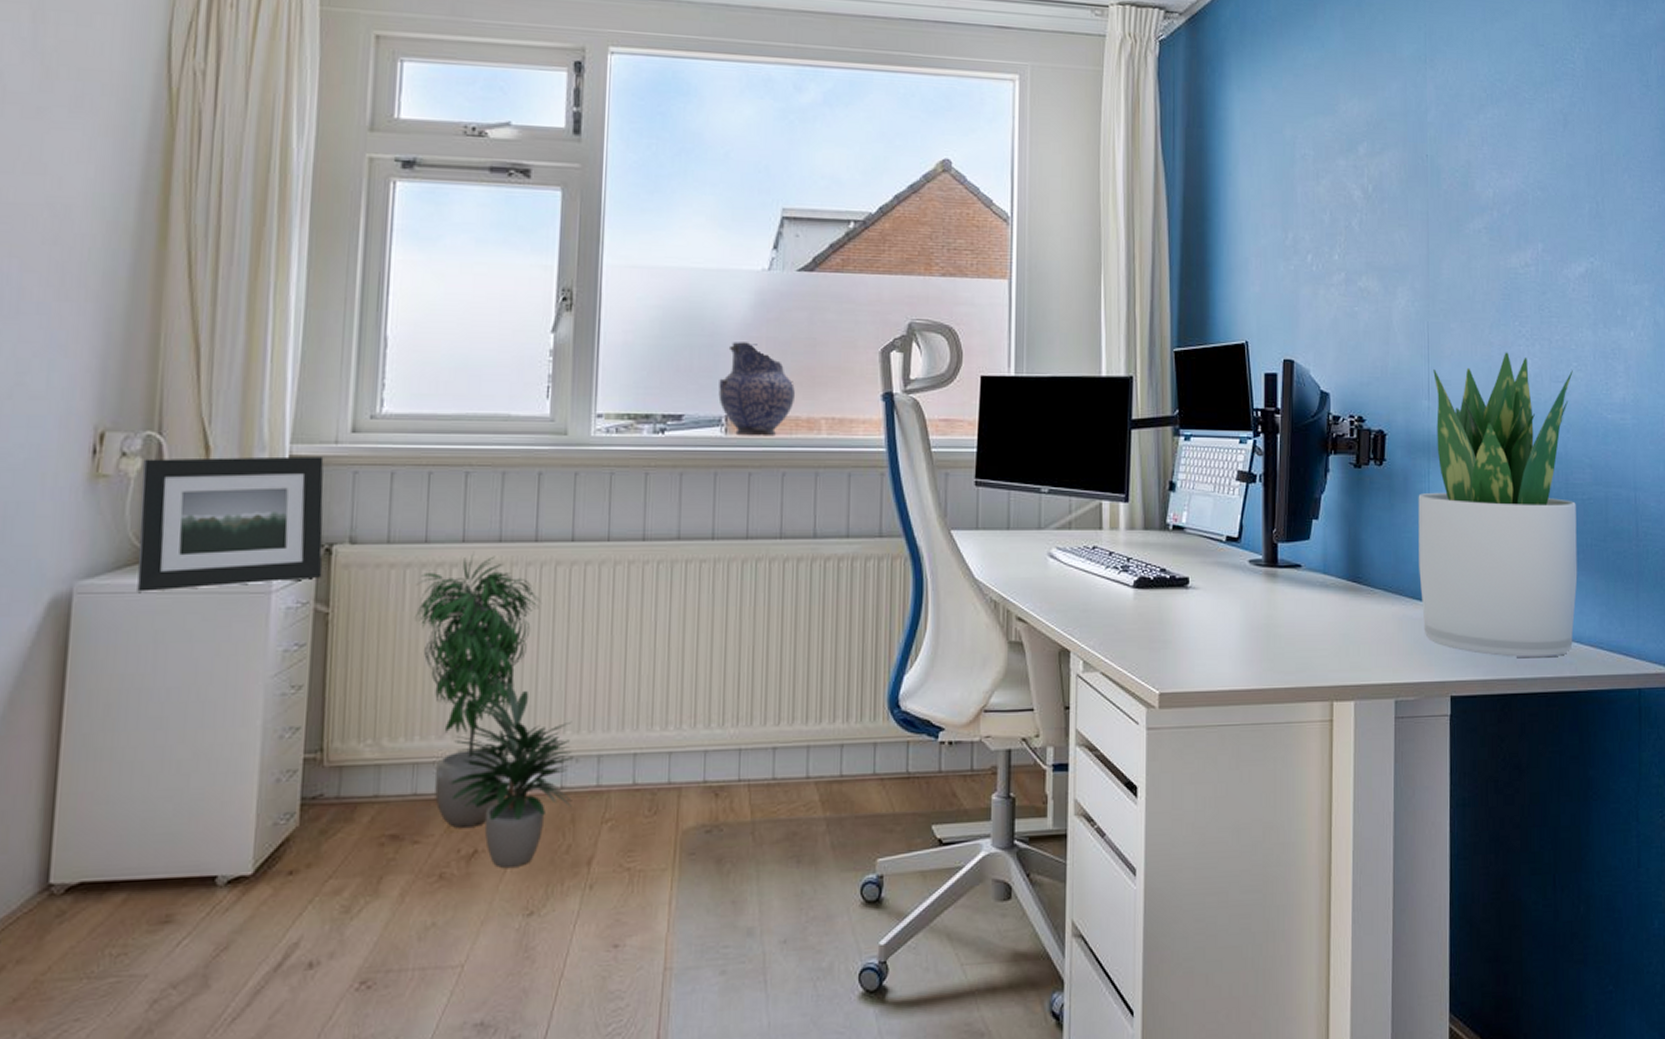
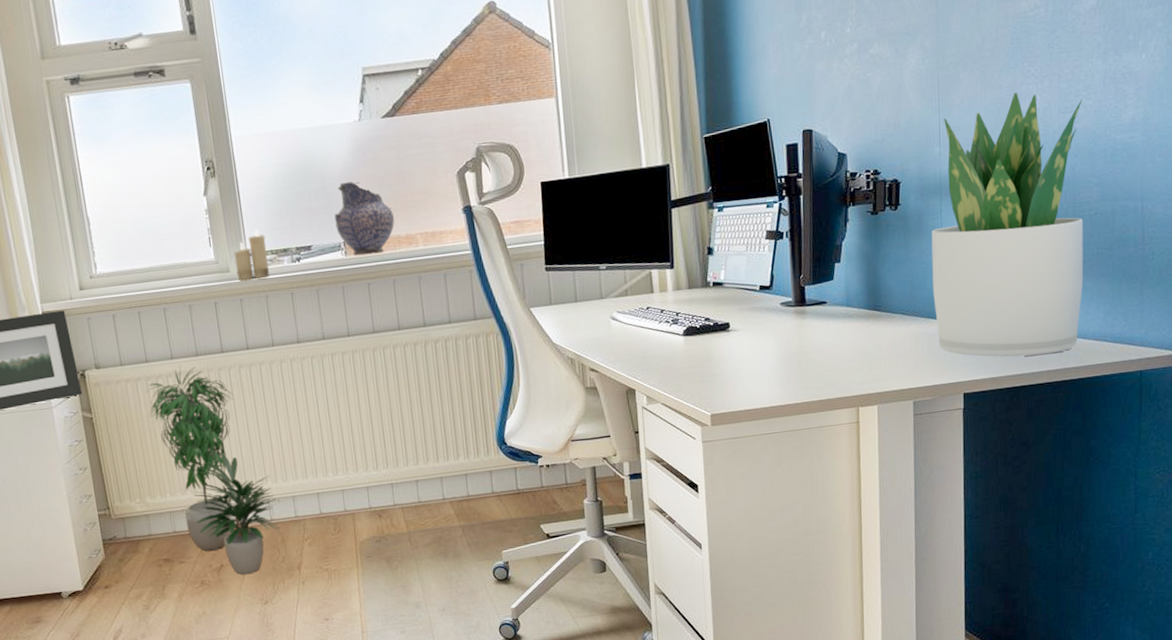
candle: none [576,384,624,449] -> present [234,229,269,281]

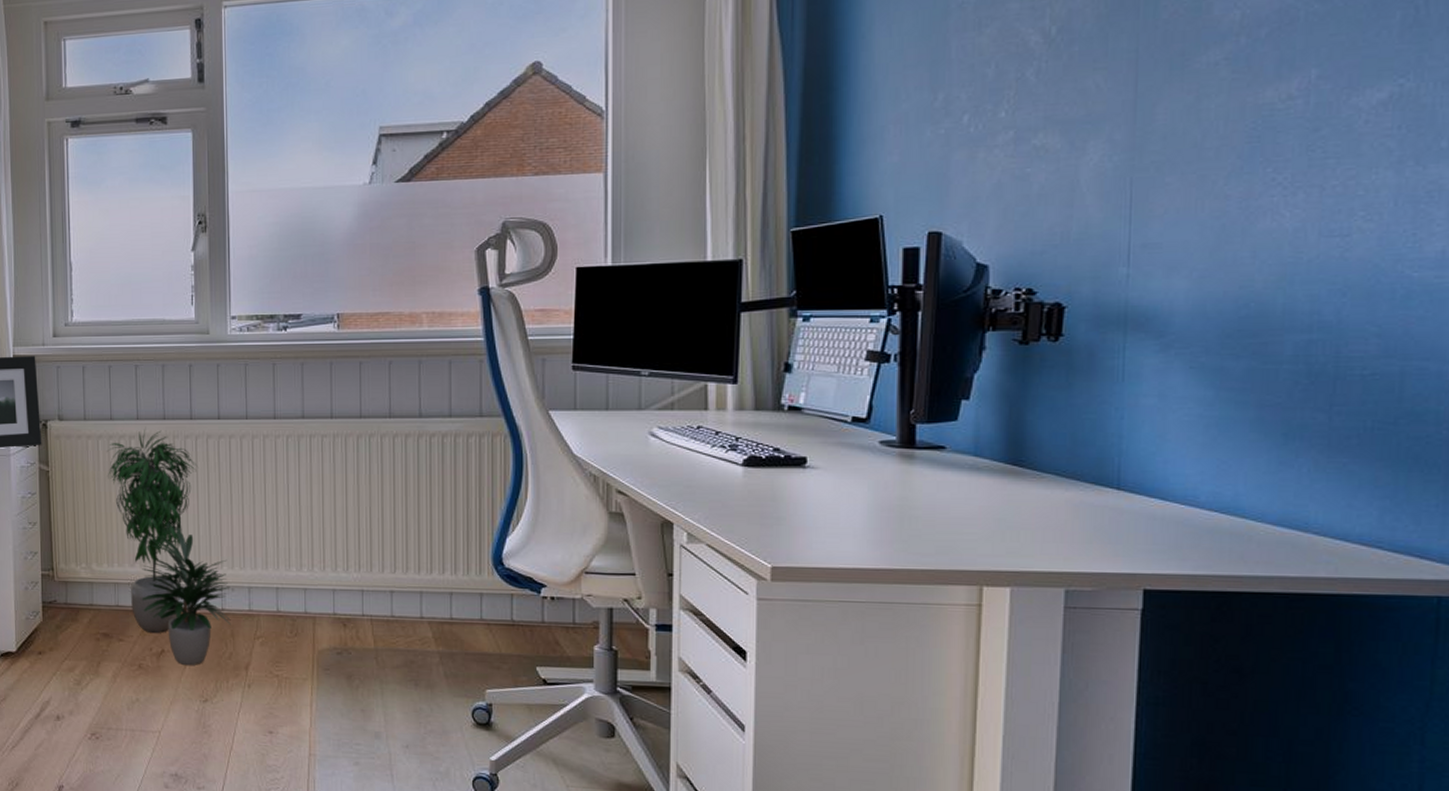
candle: present [234,229,269,281] -> none [216,291,252,345]
pottery: present [334,182,395,256] -> none [330,249,399,331]
planter: present [931,92,1083,357] -> none [1105,205,1358,555]

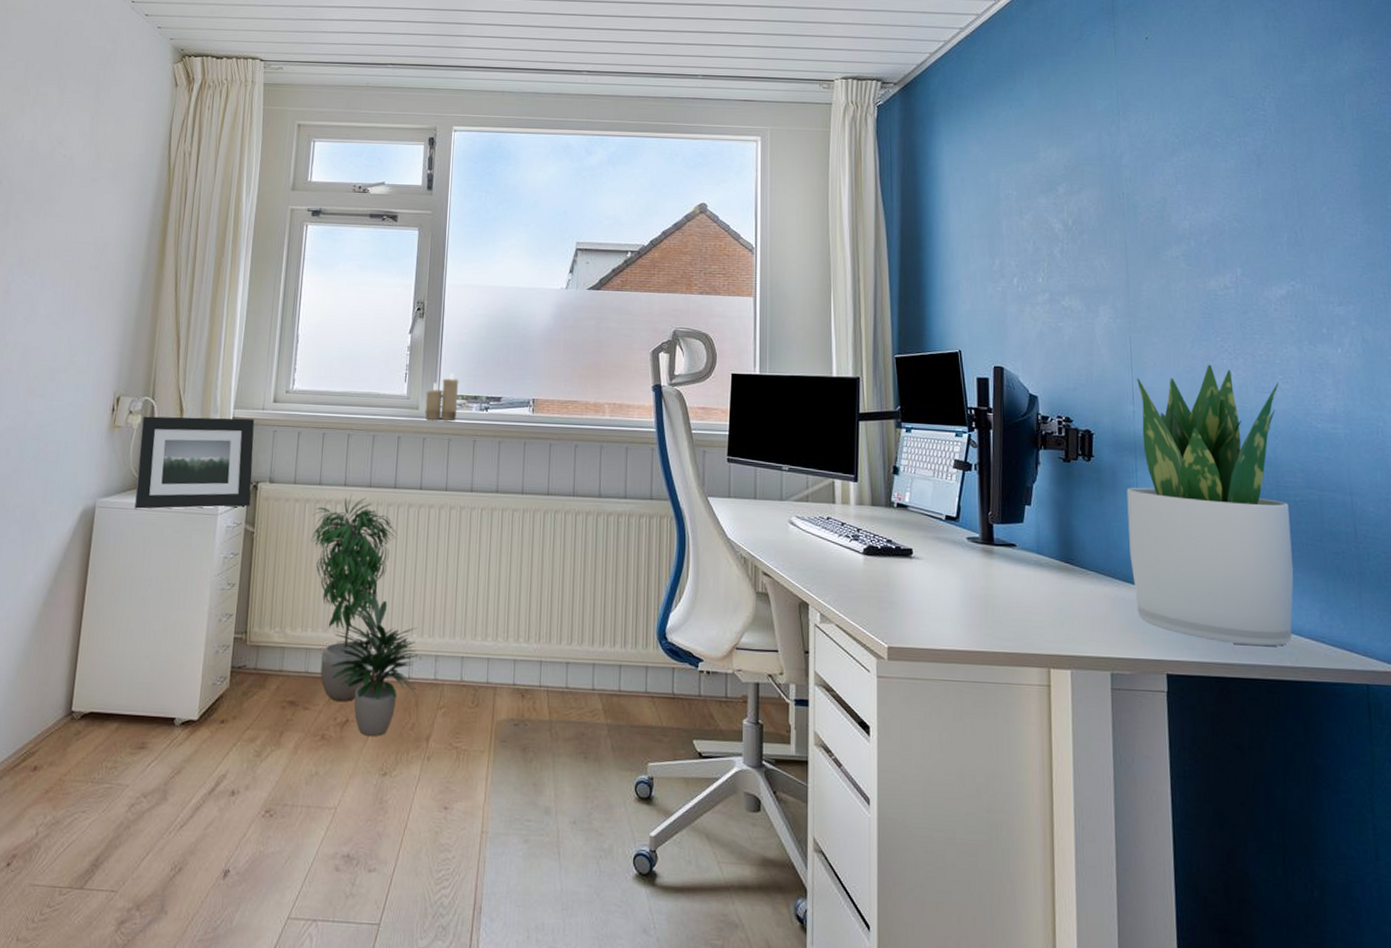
candle: none [216,291,252,345] -> present [425,372,459,421]
planter: none [1105,205,1358,555] -> present [1126,364,1294,647]

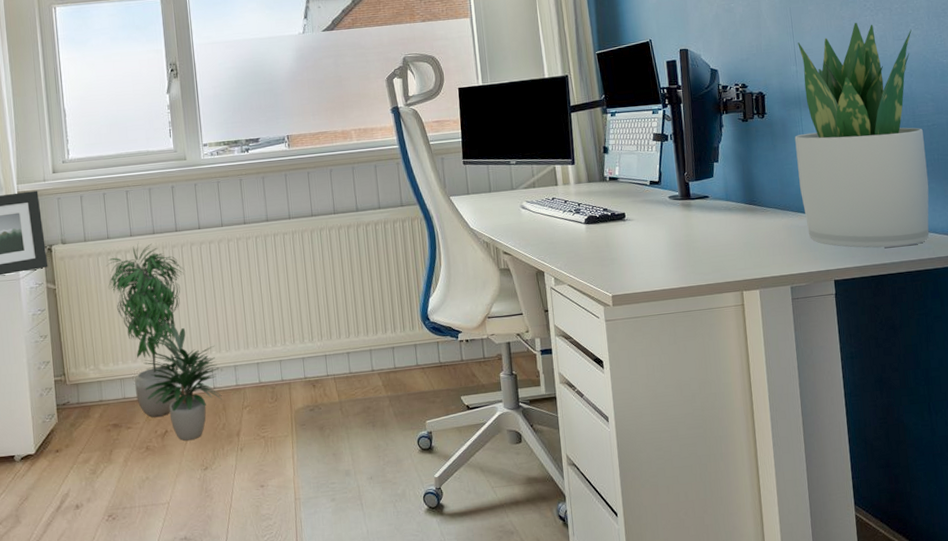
candle: present [425,372,459,421] -> none [191,123,221,168]

